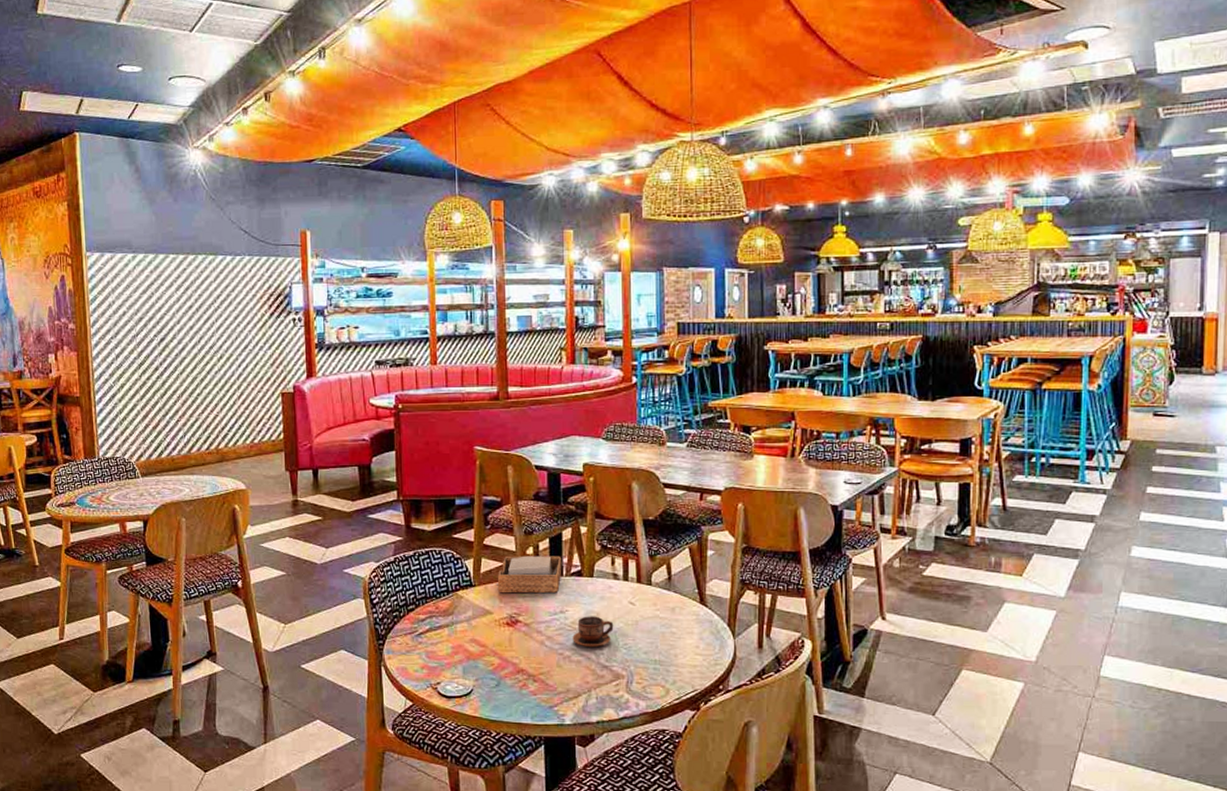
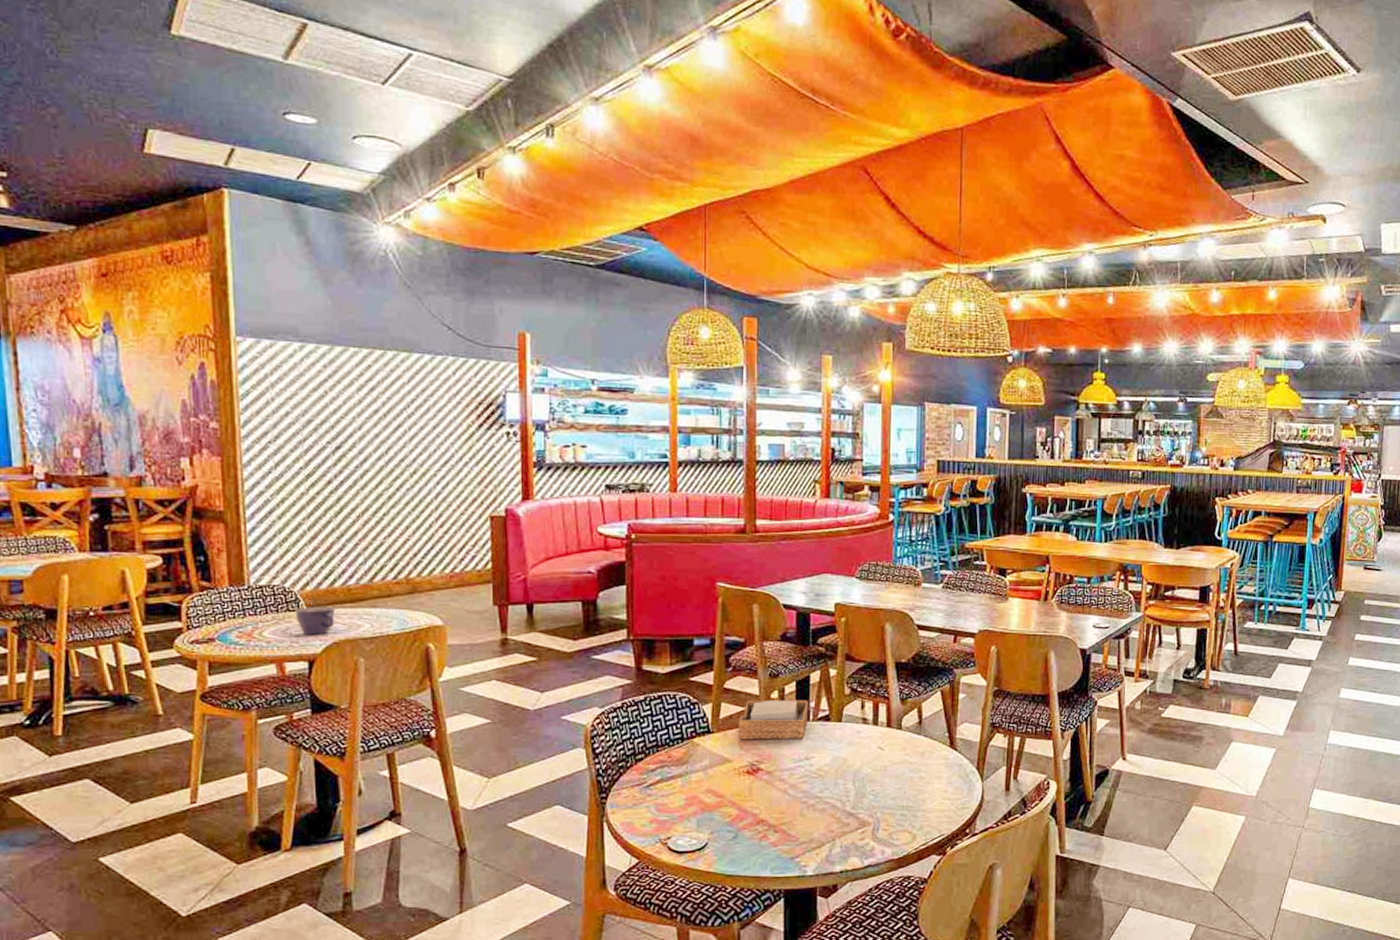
cup: none [132,474,163,499] -> present [295,606,335,635]
cup: present [572,616,614,648] -> none [817,762,861,795]

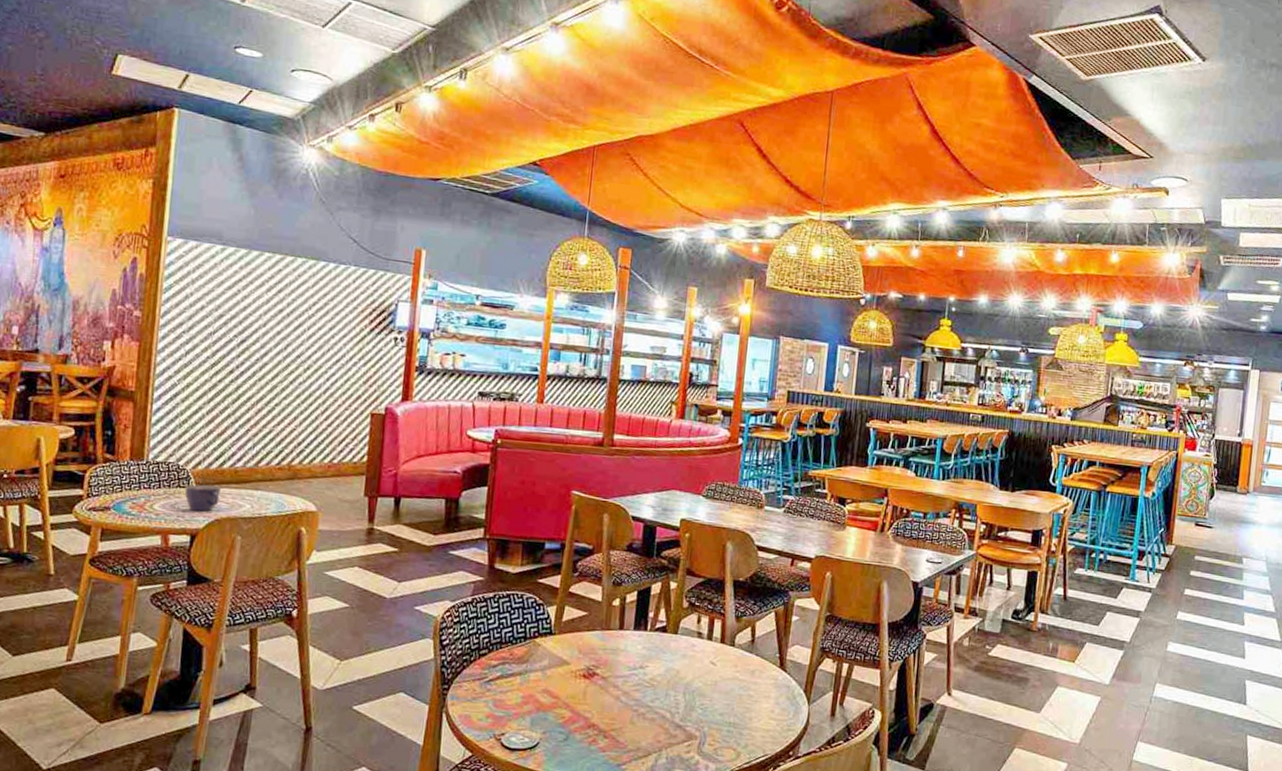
napkin holder: present [738,700,809,740] -> none [577,606,648,647]

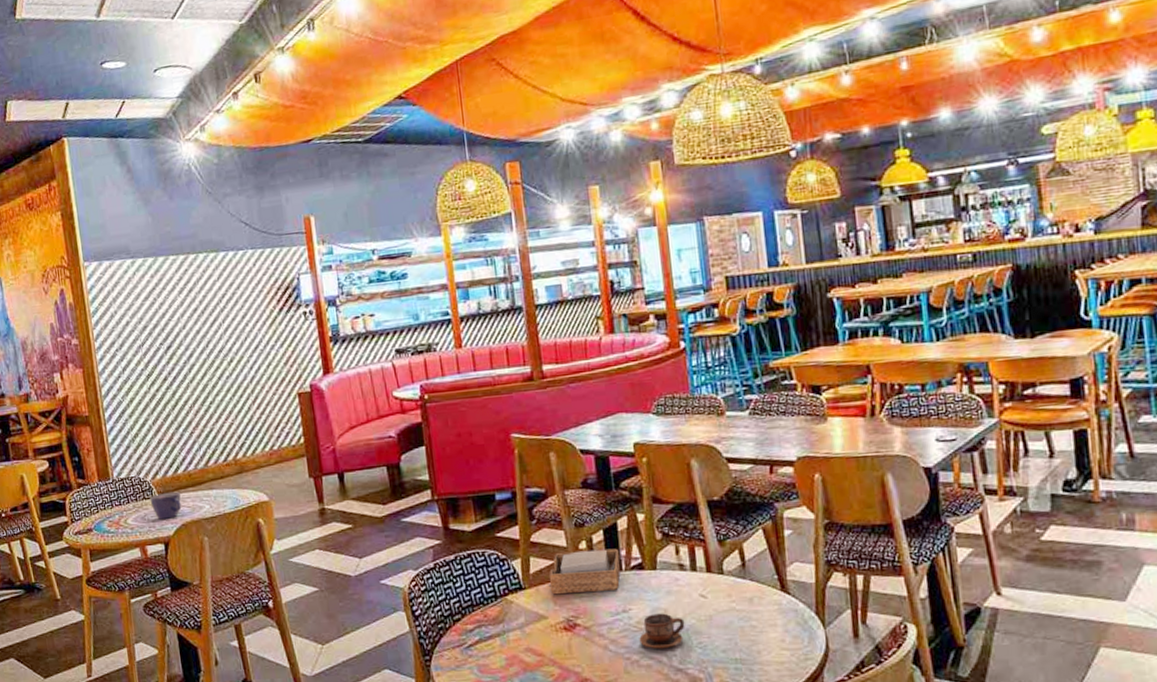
napkin holder: none [577,606,648,647] -> present [549,548,621,595]
cup: none [649,673,693,707] -> present [639,613,685,650]

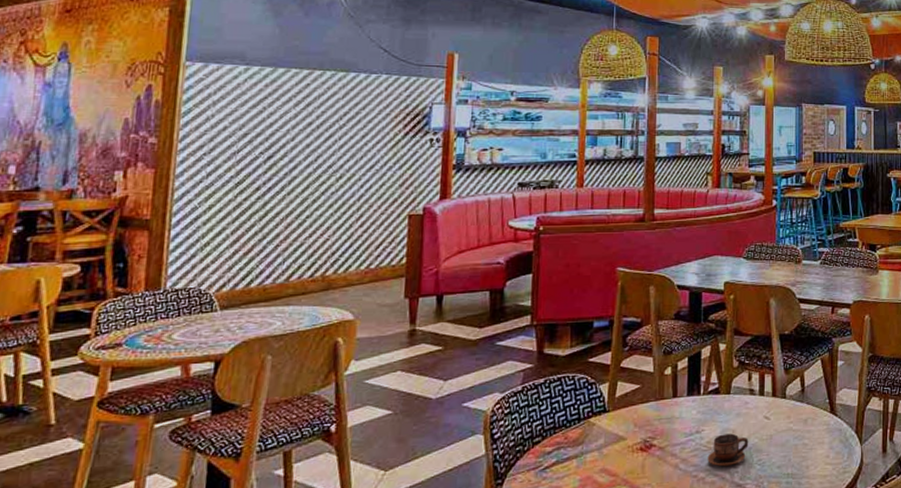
cup: present [149,491,182,520] -> none [207,306,248,335]
napkin holder: present [549,548,621,595] -> none [632,374,700,417]

